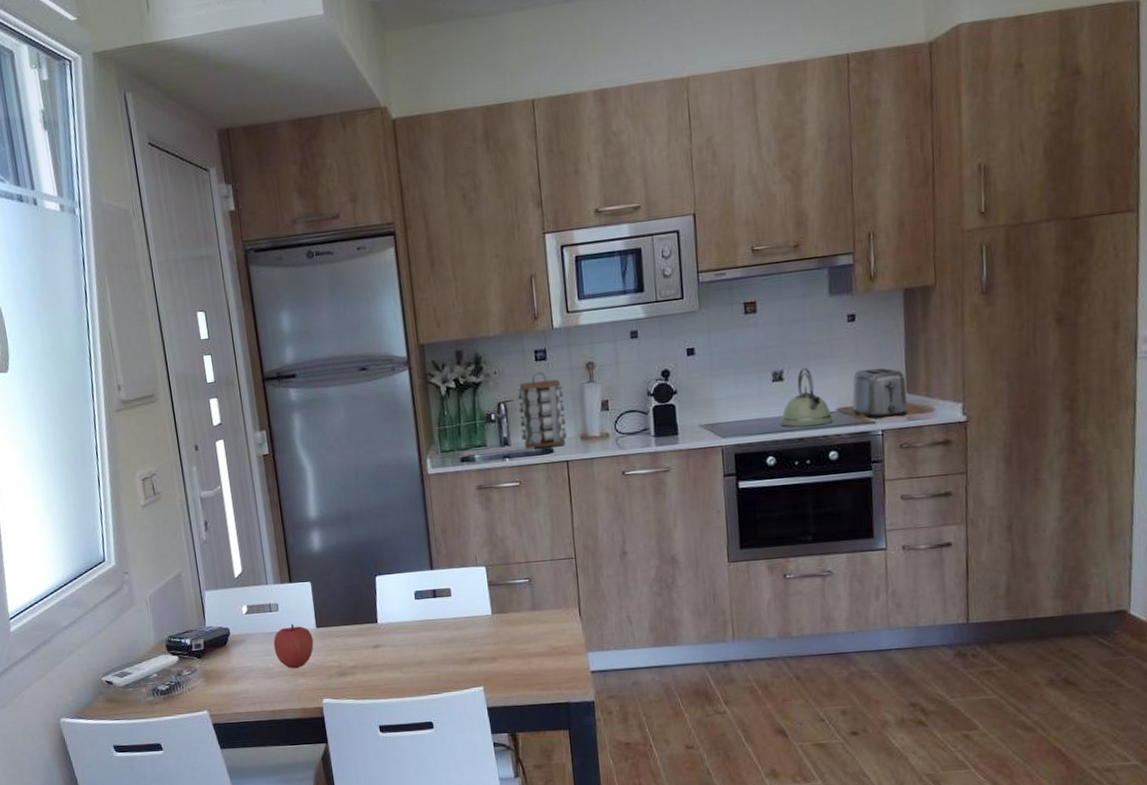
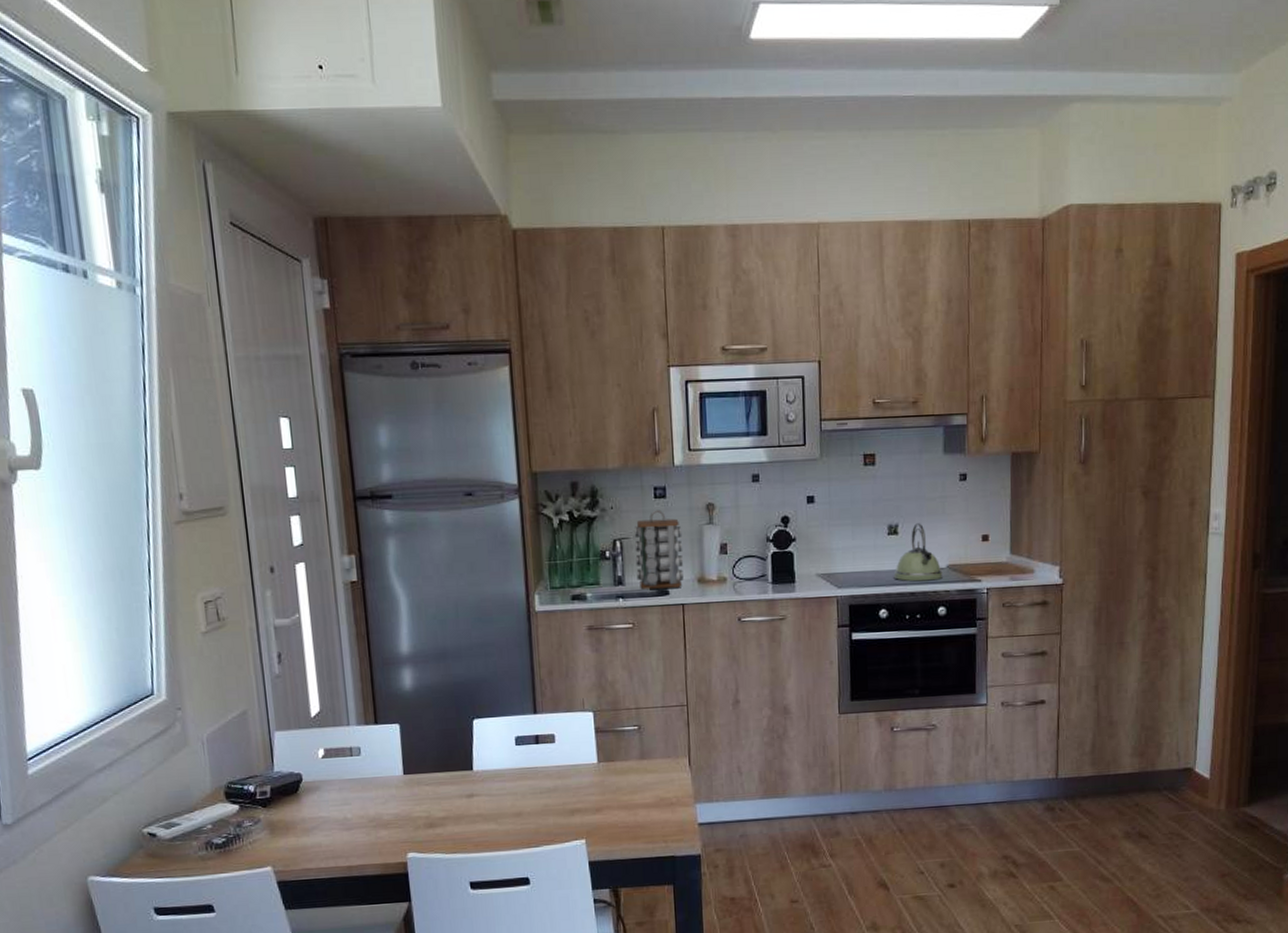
fruit: present [273,624,314,669] -> none [353,770,400,820]
toaster: present [852,367,908,420] -> none [961,527,1011,578]

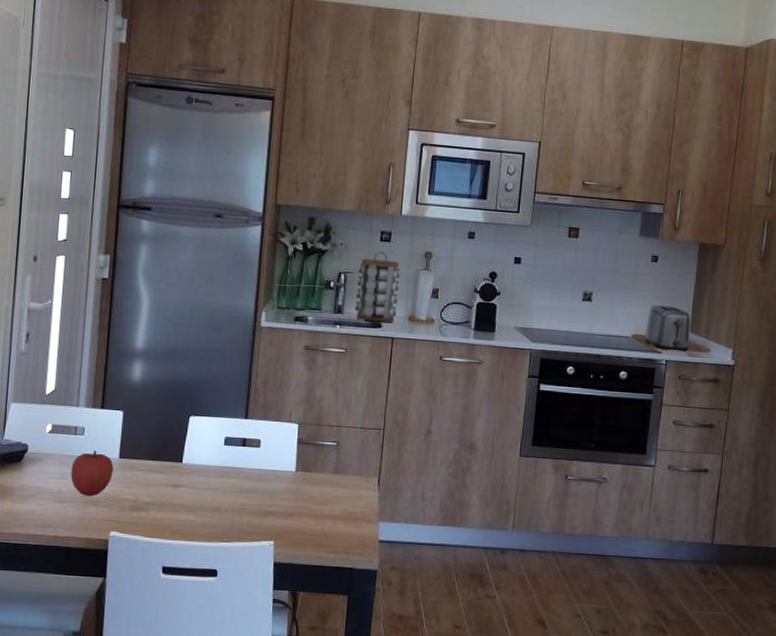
fruit: none [353,770,400,820] -> present [70,450,114,497]
kettle: present [893,523,943,582] -> none [583,294,628,348]
toaster: none [961,527,1011,578] -> present [644,304,691,352]

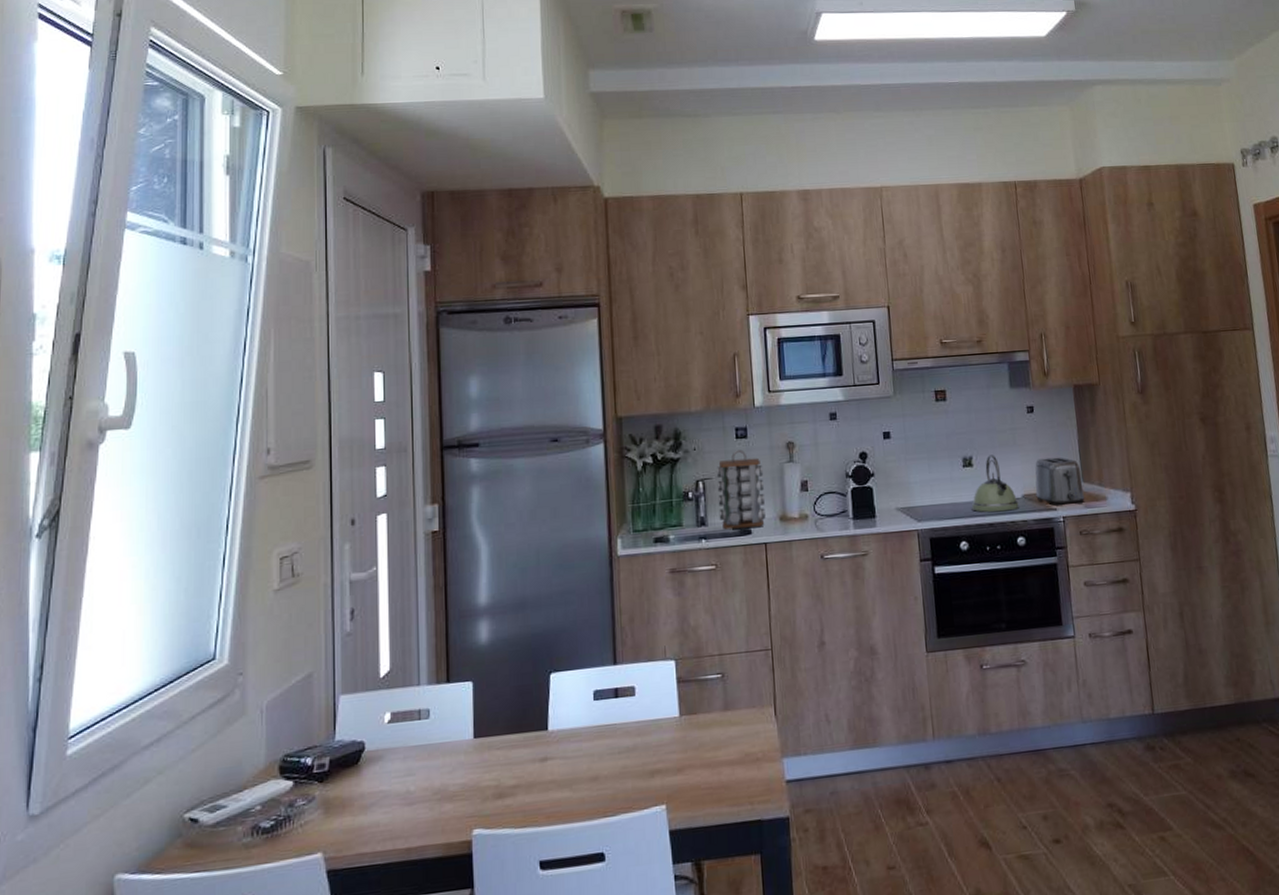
fruit: present [70,450,114,497] -> none [418,734,469,792]
kettle: none [583,294,628,348] -> present [971,455,1019,513]

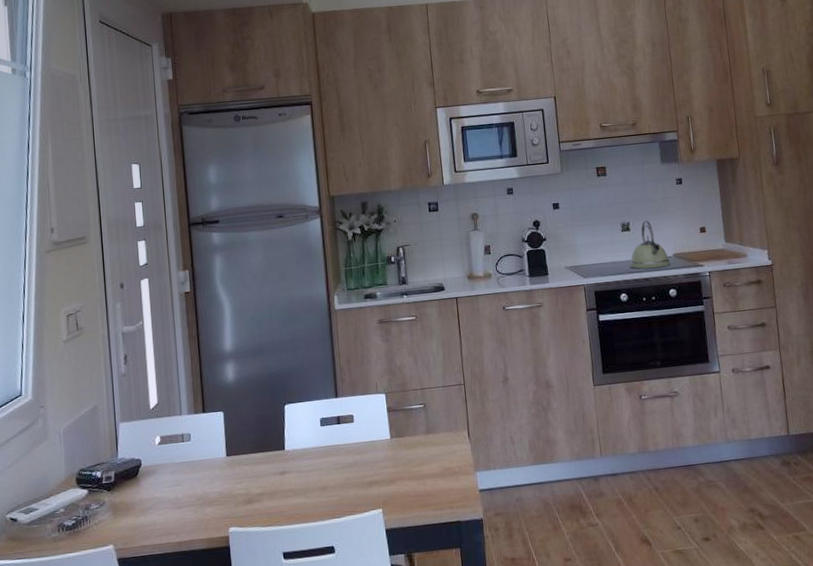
spice rack: present [716,449,766,530] -> none [414,221,456,287]
toaster: present [1035,457,1085,507] -> none [684,221,727,263]

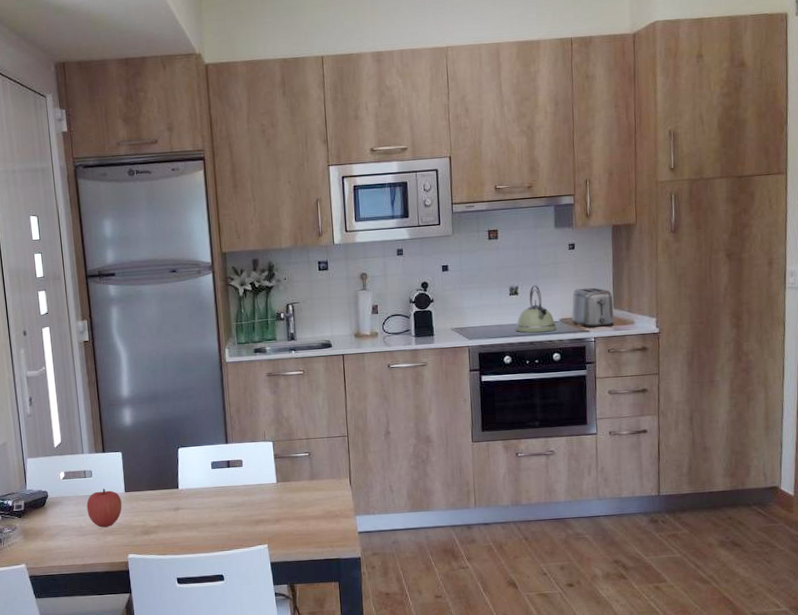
fruit: none [184,453,223,498] -> present [86,488,122,528]
toaster: none [684,221,727,263] -> present [571,287,615,329]

